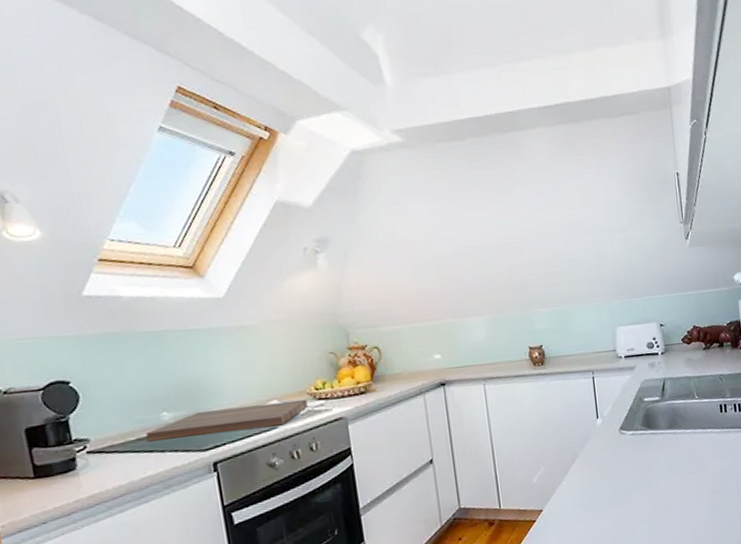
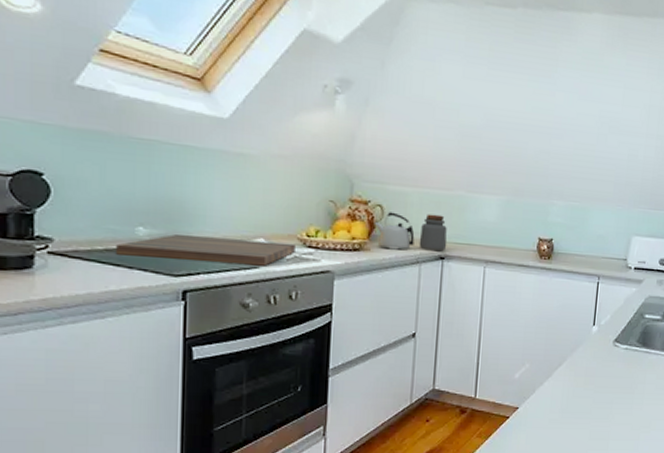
kettle: none [374,351,415,386] -> present [374,212,415,250]
jar: none [418,344,446,381] -> present [418,214,448,252]

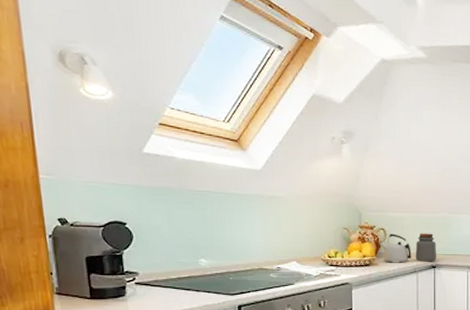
cutting board: present [116,234,295,266] -> none [186,263,321,283]

